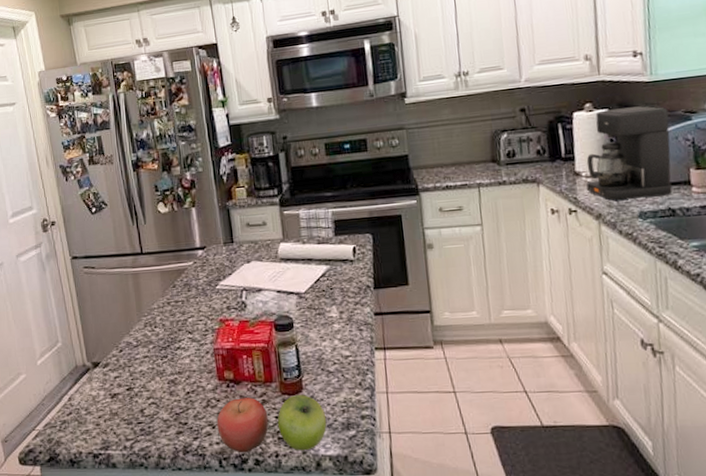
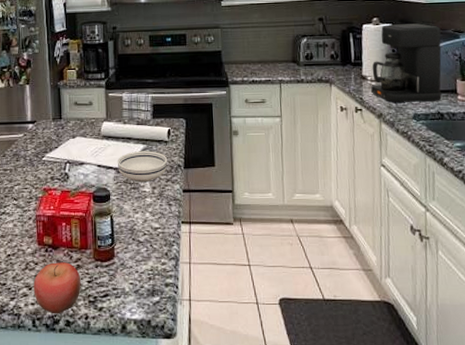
fruit: present [277,394,327,451] -> none [89,261,134,314]
bowl: none [298,272,355,308] -> present [117,151,168,183]

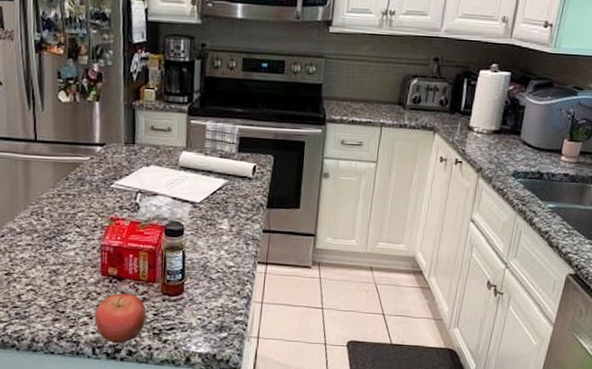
bowl: present [117,151,168,183] -> none [194,186,250,220]
coffee maker: present [371,23,442,103] -> none [475,73,561,160]

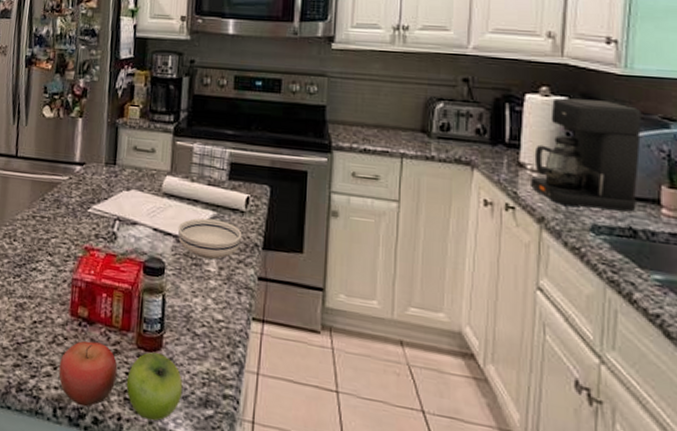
fruit: none [154,296,202,347] -> present [126,351,183,421]
bowl: none [194,186,250,220] -> present [177,218,243,260]
coffee maker: none [475,73,561,160] -> present [531,98,642,212]

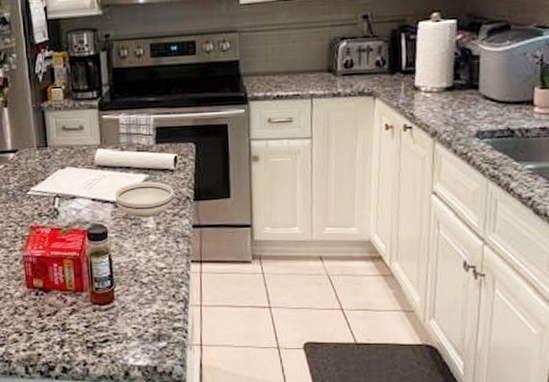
fruit: present [58,340,118,408] -> none [24,306,78,361]
fruit: present [126,351,183,421] -> none [86,304,138,360]
coffee maker: present [531,98,642,212] -> none [425,18,520,118]

